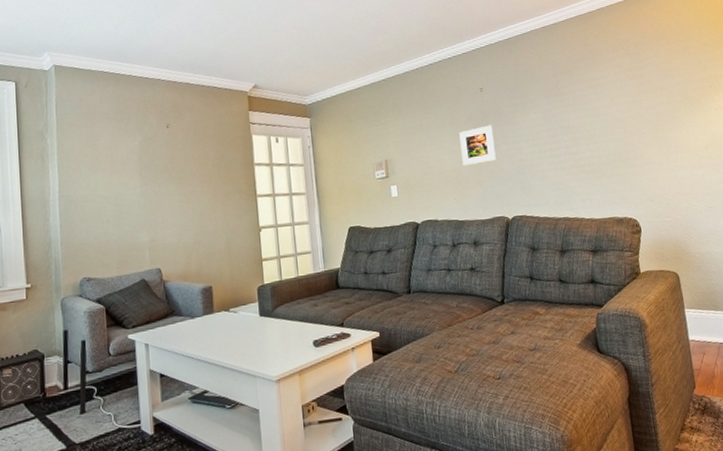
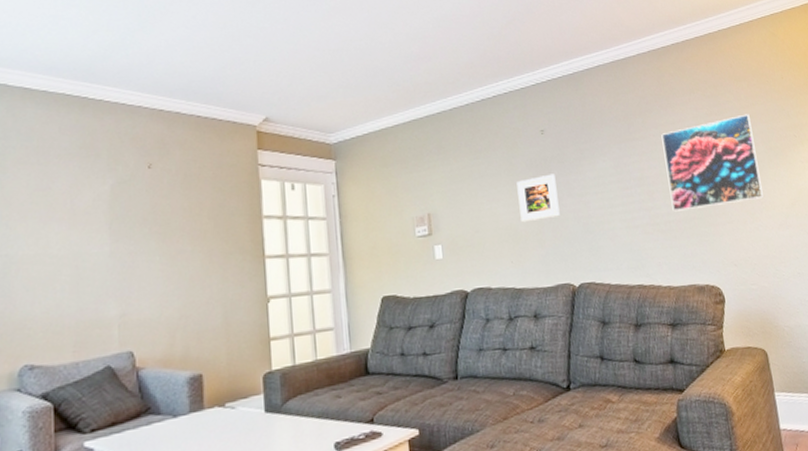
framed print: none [586,68,679,155] -> present [661,114,764,212]

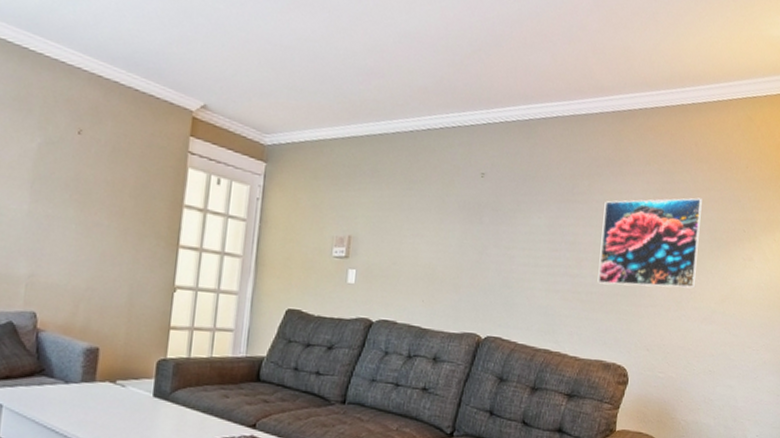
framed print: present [516,174,560,223] -> none [441,220,486,265]

